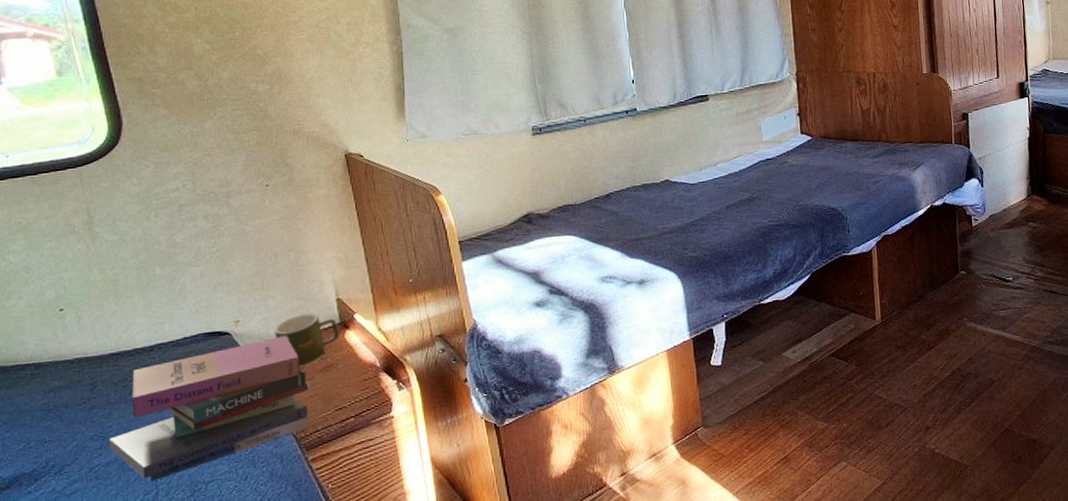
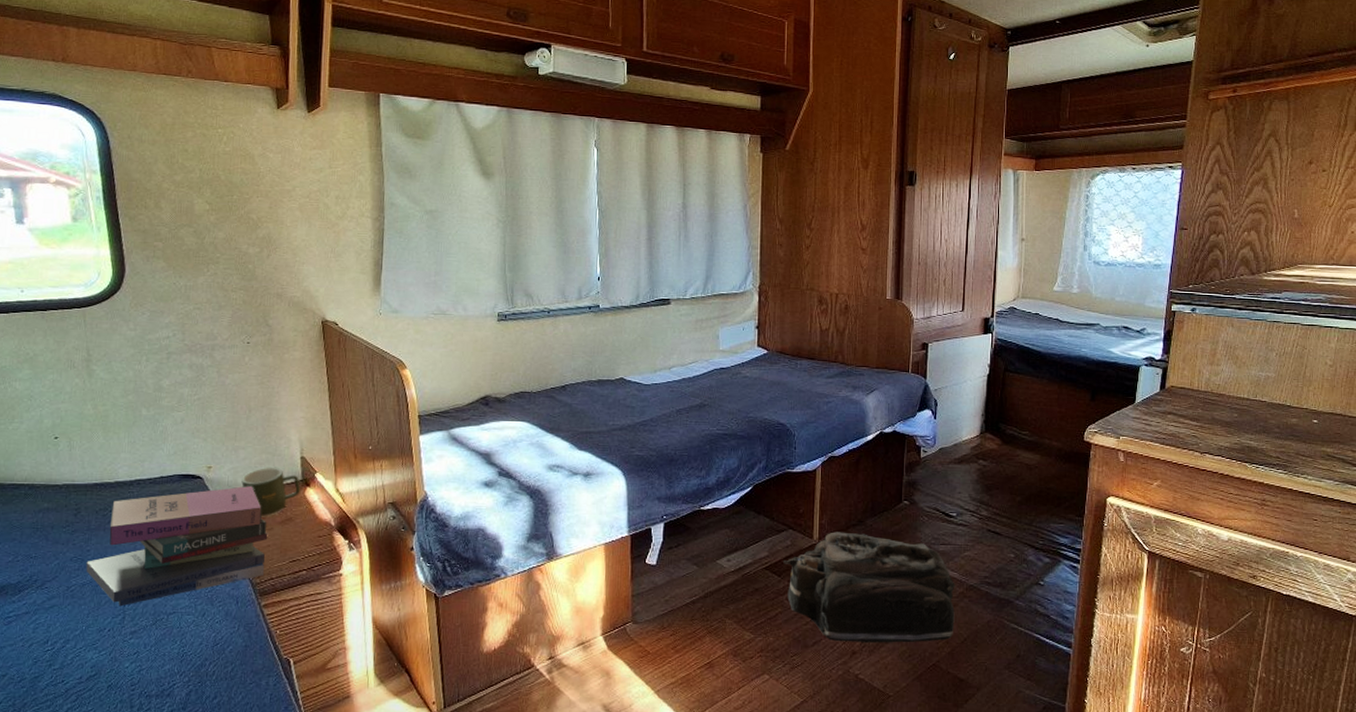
duffel bag: none [849,308,1022,419] -> present [783,532,955,643]

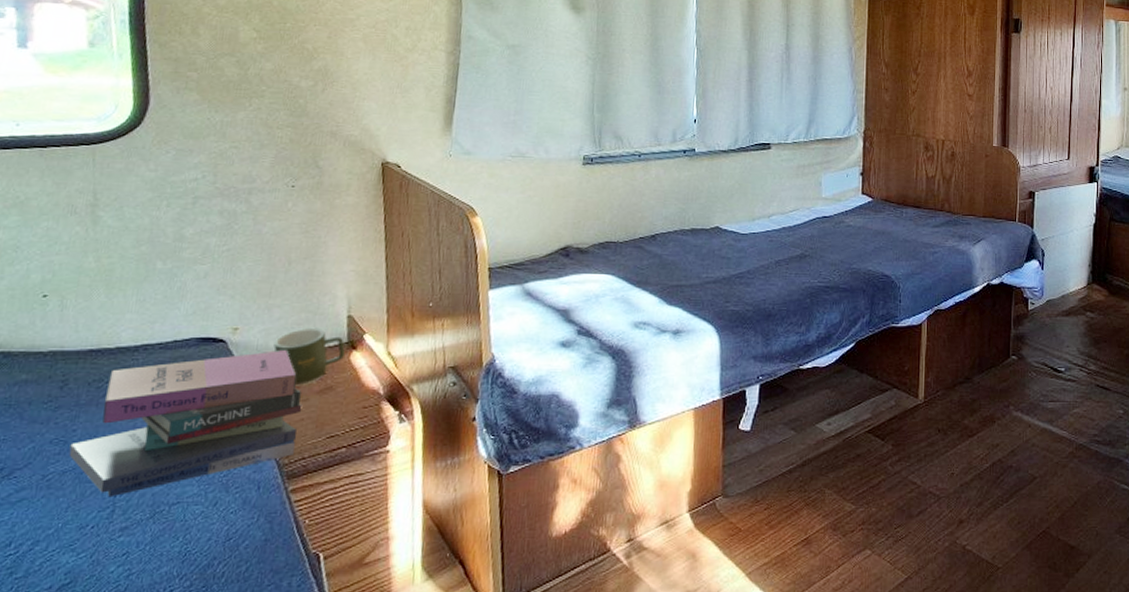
duffel bag: present [783,532,955,643] -> none [887,390,1065,510]

